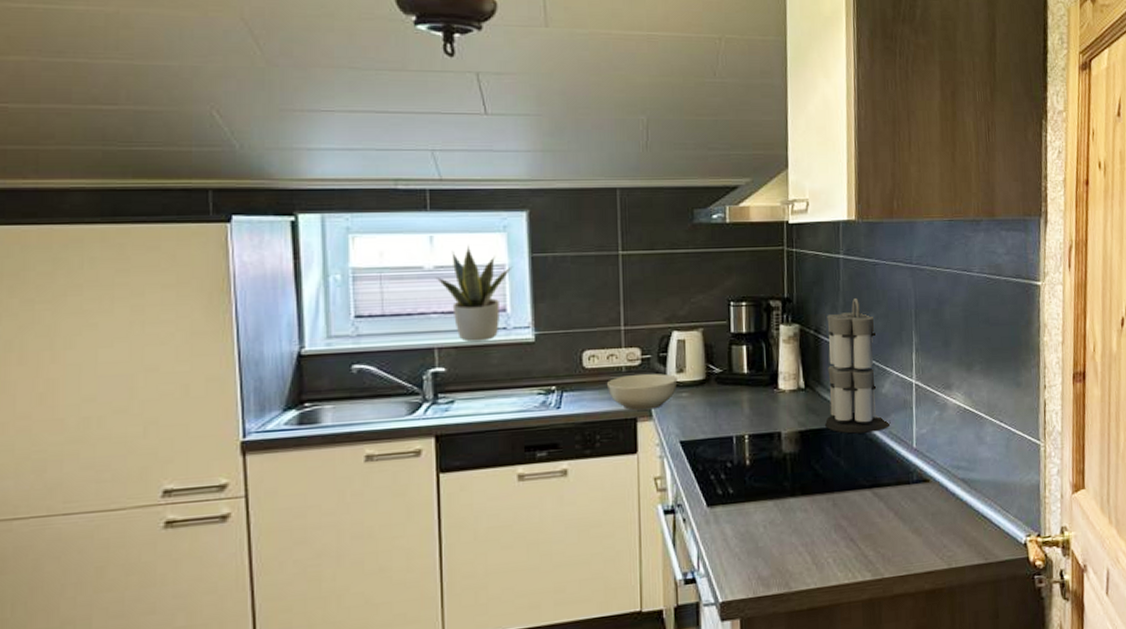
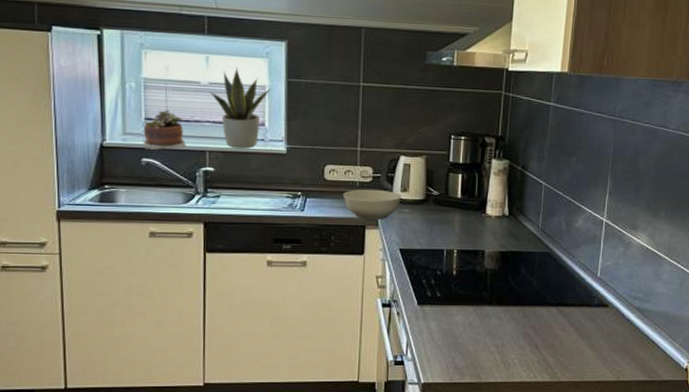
succulent plant: none [353,302,409,353] -> present [143,109,187,150]
spice rack: present [825,298,891,434] -> none [523,142,580,260]

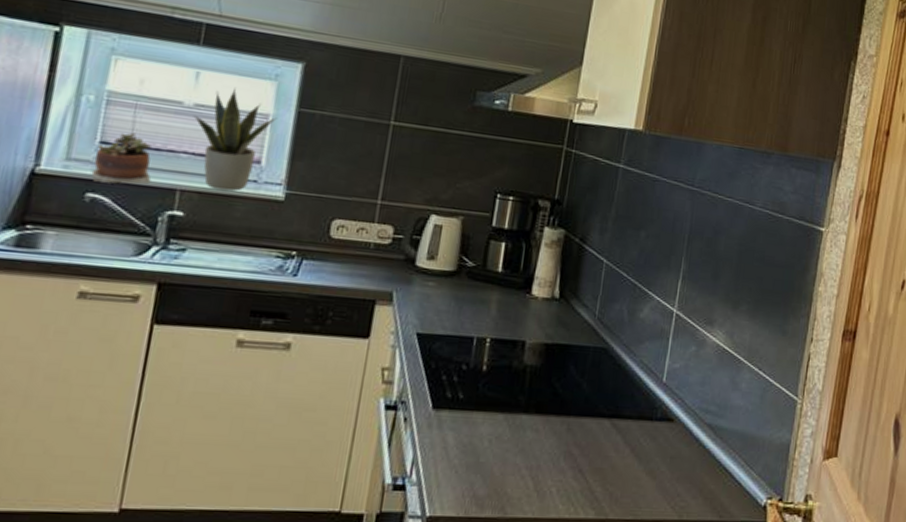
bowl: present [342,189,402,220] -> none [350,253,427,294]

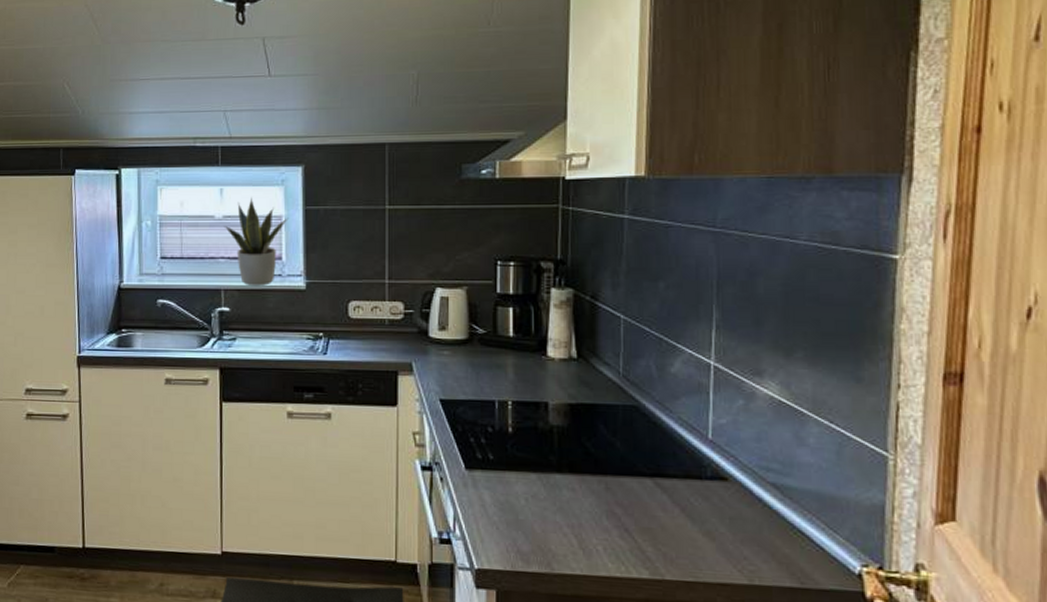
succulent plant: present [91,132,152,185] -> none [158,247,202,290]

